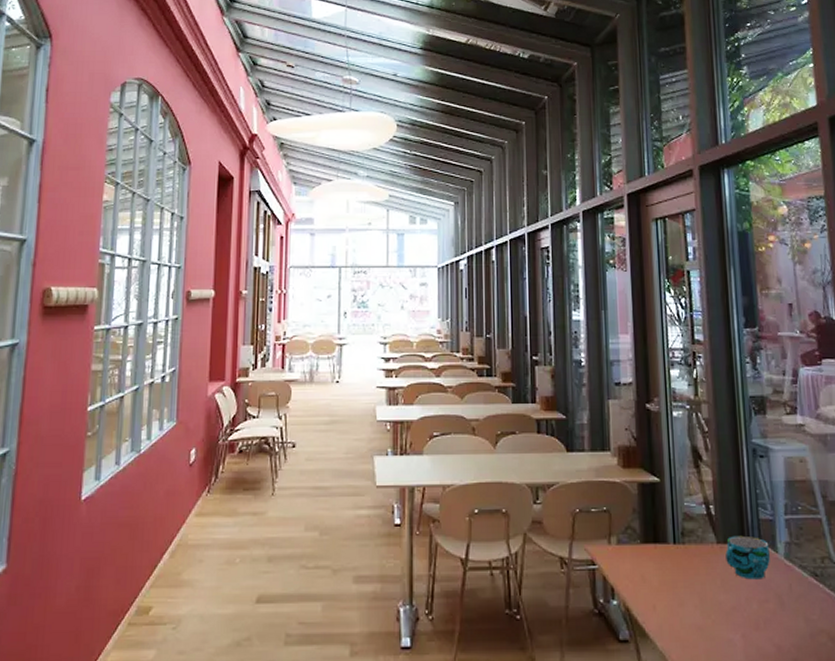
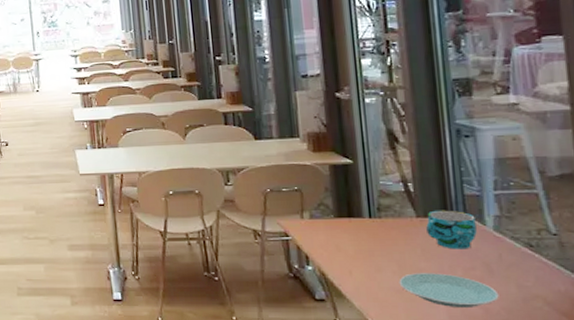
plate: none [699,606,790,646] -> present [398,273,499,307]

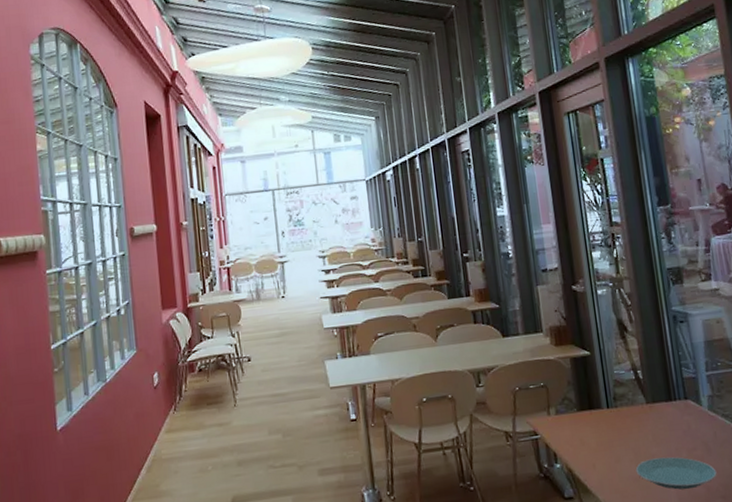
cup: present [426,210,477,250] -> none [655,393,696,432]

